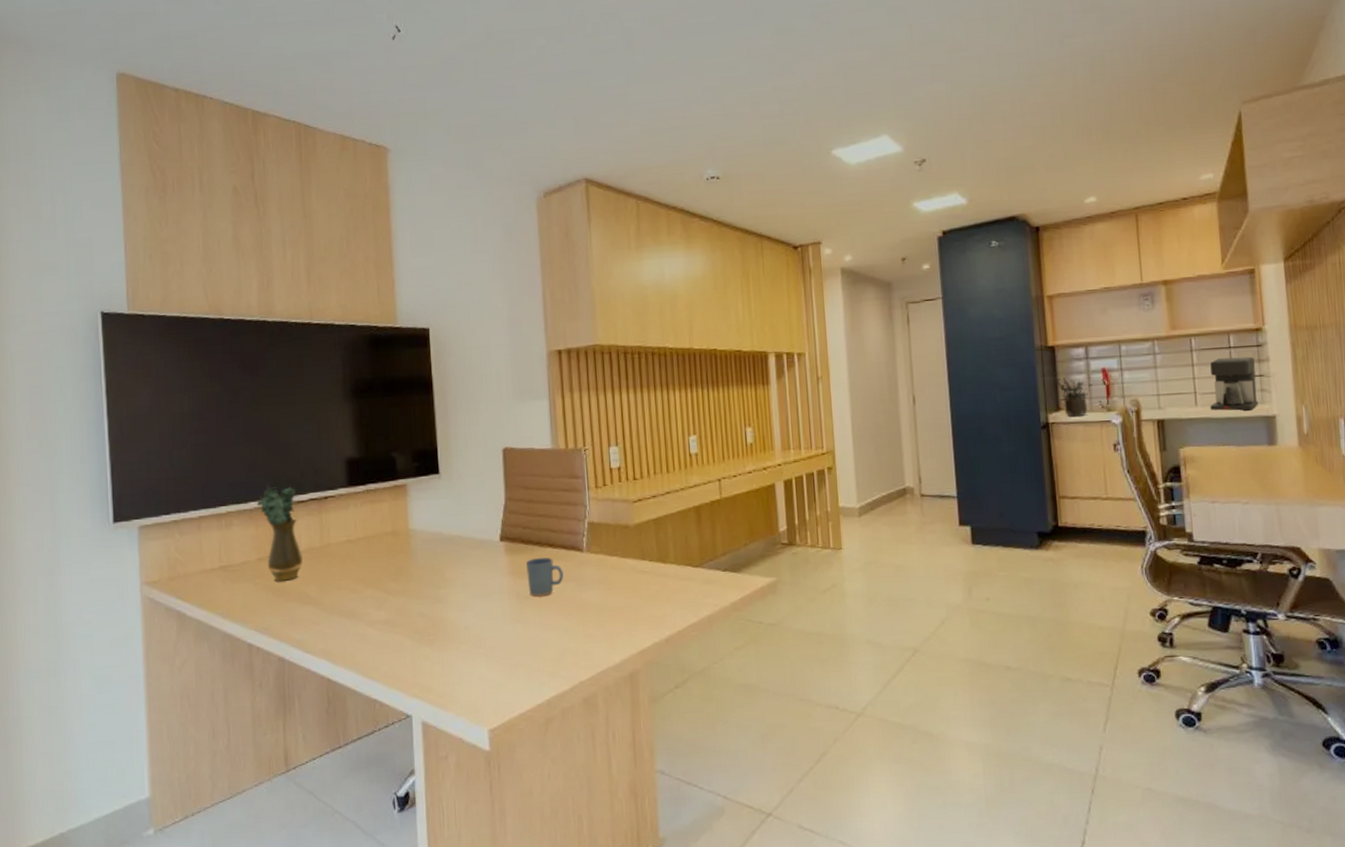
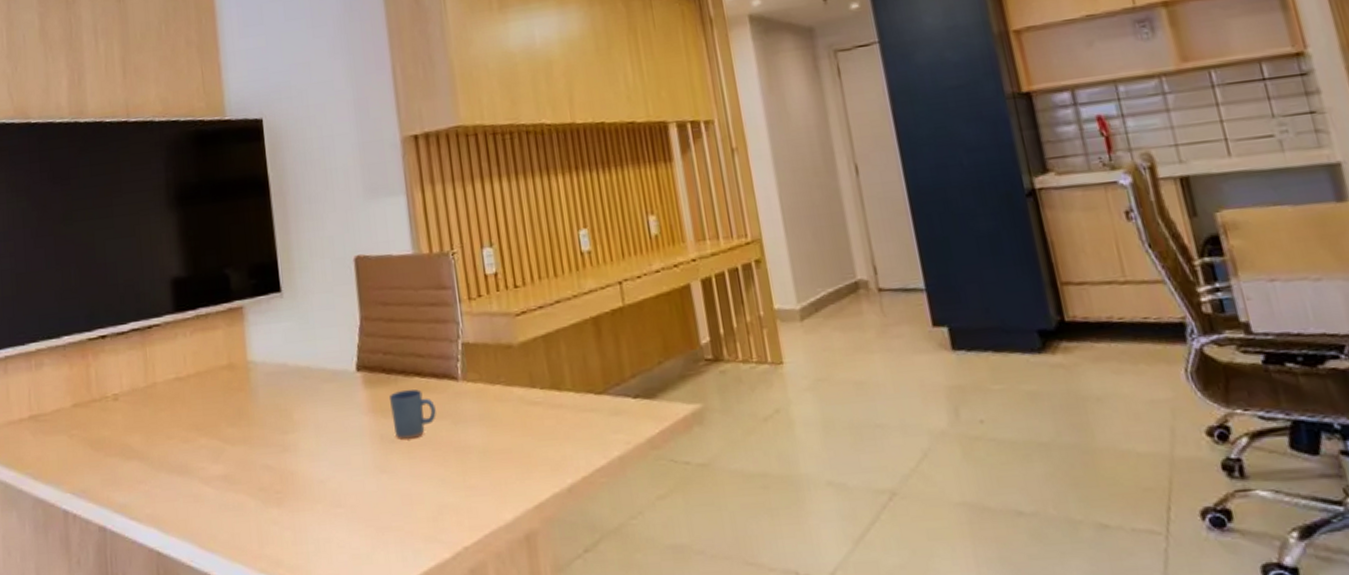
vase: present [256,484,303,581] -> none [70,314,125,432]
potted plant: present [1053,373,1093,418] -> none [1032,125,1088,181]
coffee maker: present [1210,356,1259,411] -> none [1240,89,1315,162]

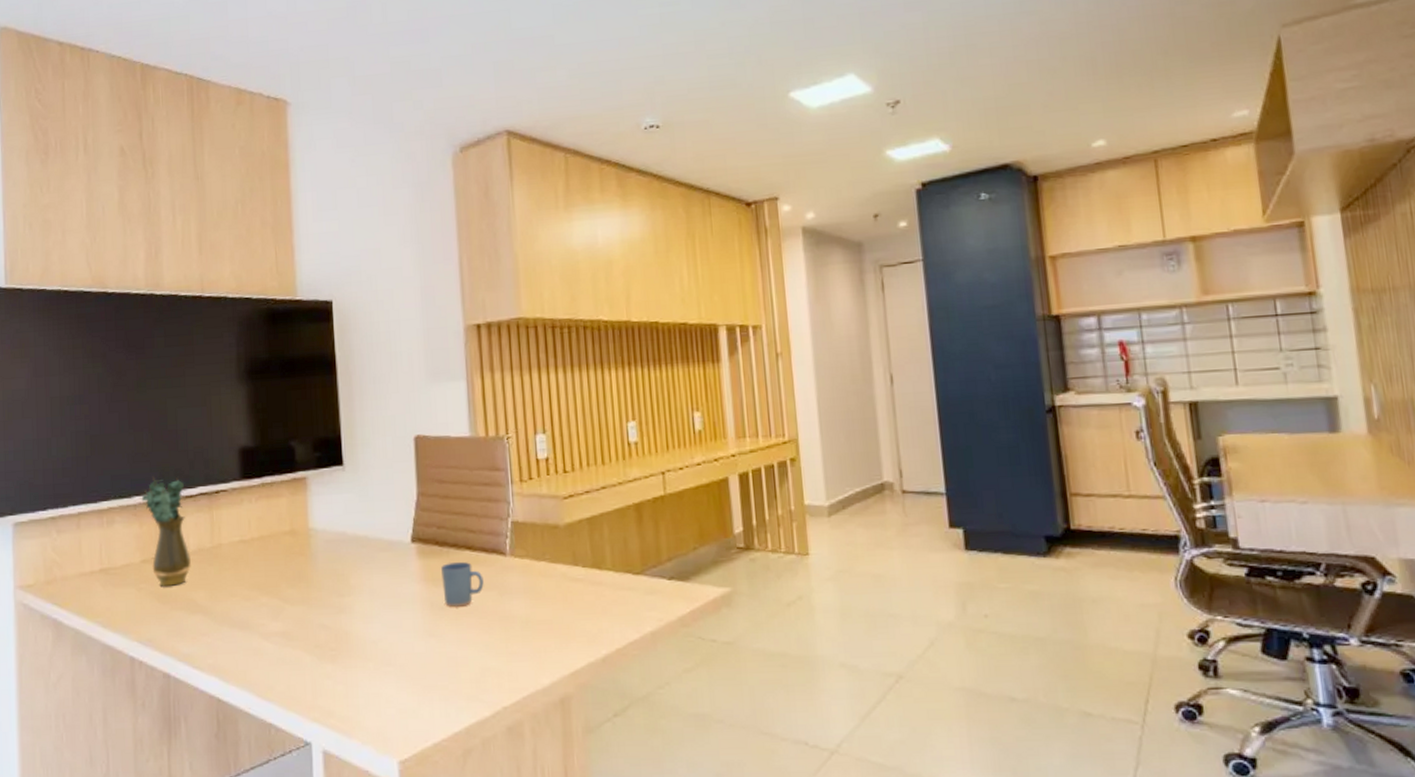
vase: none [70,314,125,432] -> present [141,476,191,586]

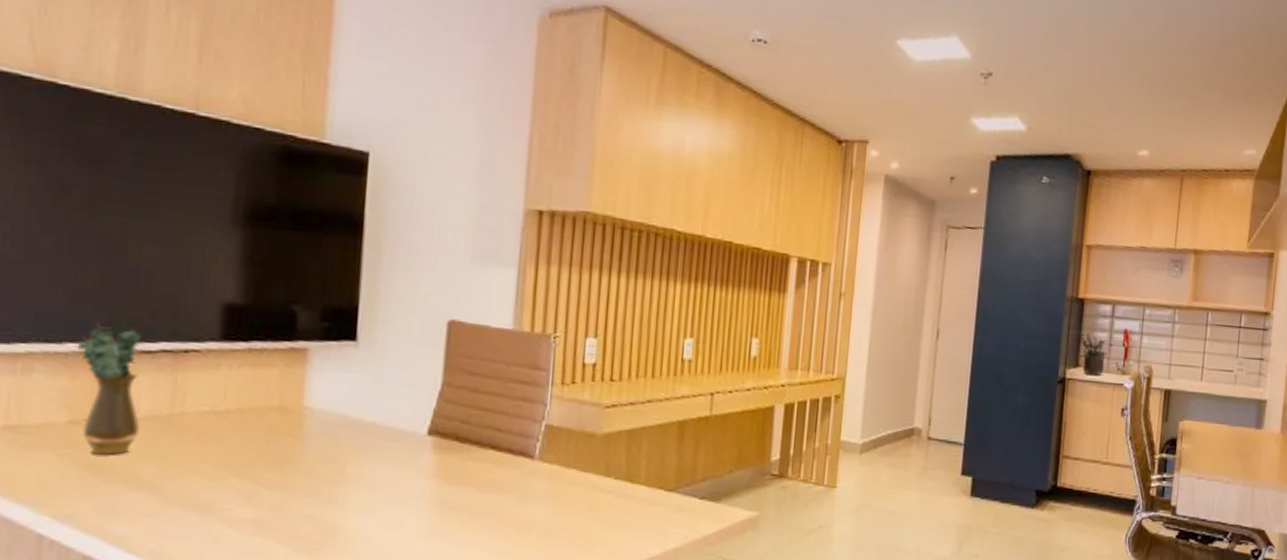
mug: present [441,561,484,607] -> none [457,460,505,508]
potted plant: none [1058,347,1109,400] -> present [1078,327,1114,377]

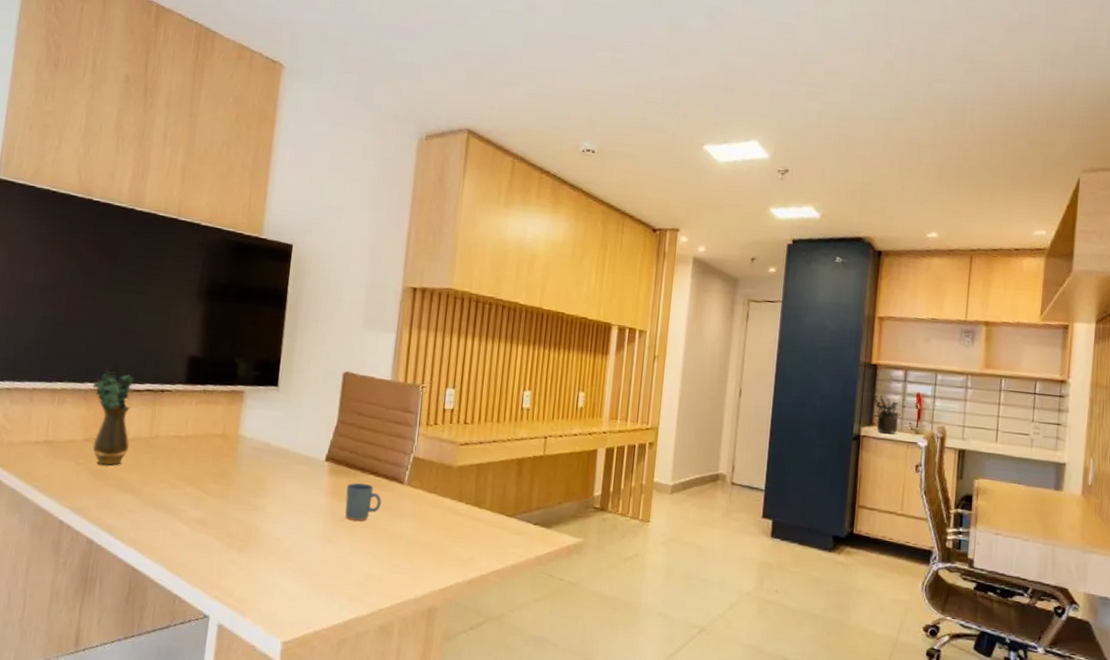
mug: none [457,460,505,508] -> present [345,483,382,521]

